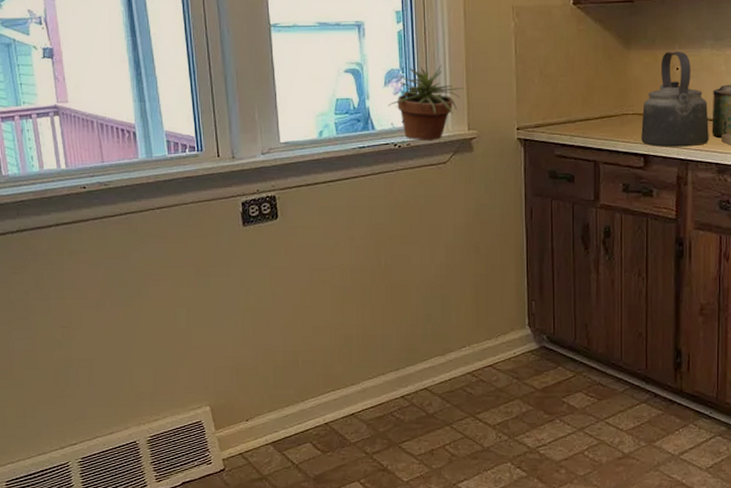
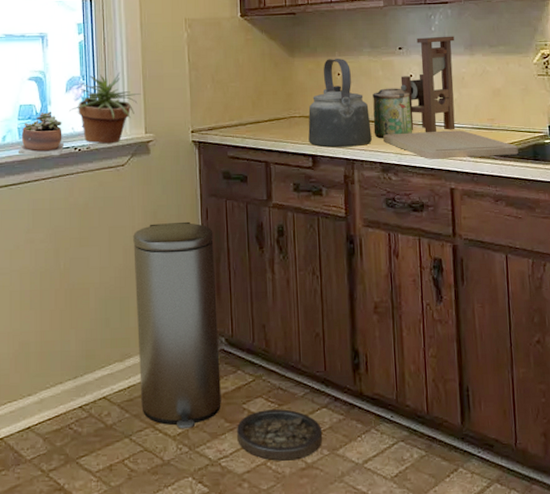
succulent plant: none [335,106,384,153] -> present [17,111,65,156]
pedal bin: none [455,221,541,420] -> present [133,221,221,430]
pet bowl: none [556,403,640,450] -> present [237,409,322,461]

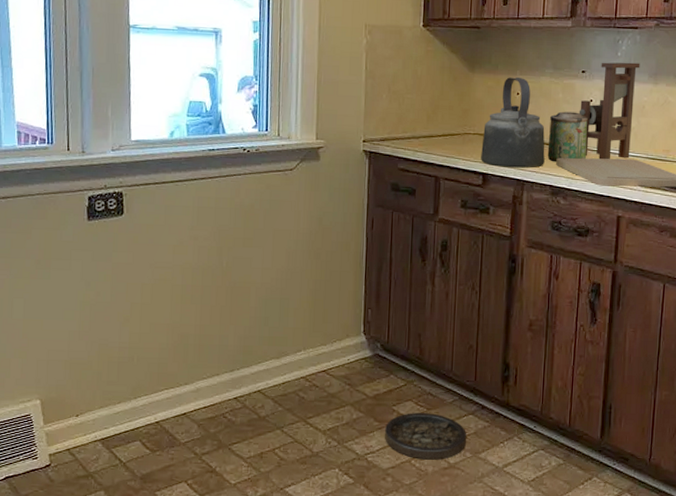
succulent plant: present [17,111,65,156] -> none [185,110,234,156]
potted plant: present [69,71,141,145] -> none [240,74,315,148]
pedal bin: present [133,221,221,430] -> none [294,229,377,425]

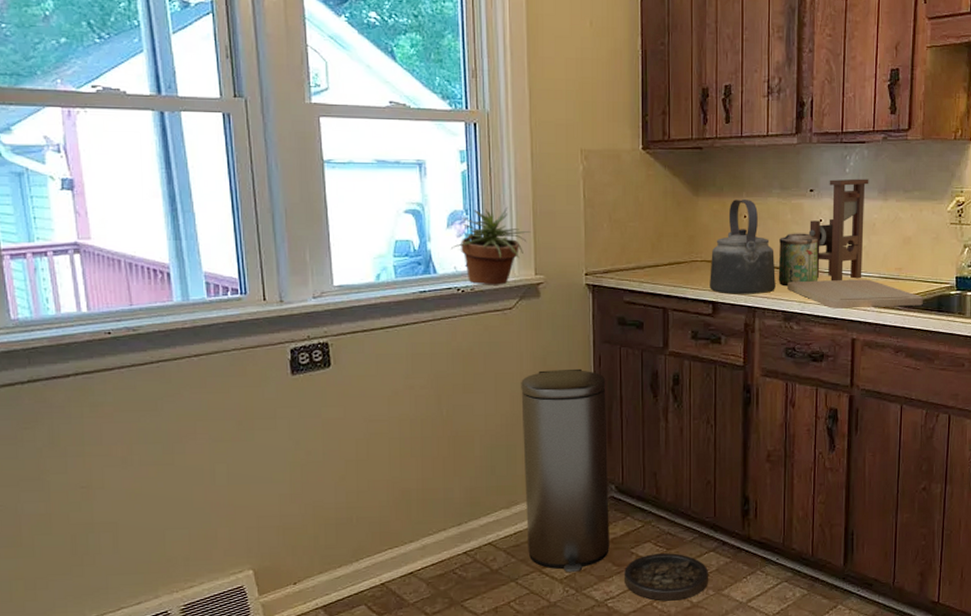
potted plant: none [240,74,315,148] -> present [451,206,531,286]
pedal bin: none [294,229,377,425] -> present [521,368,609,573]

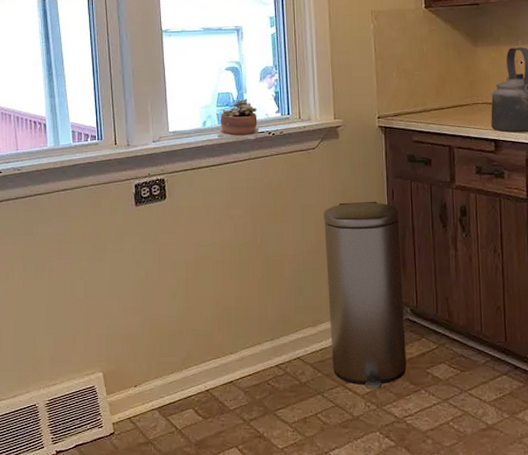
succulent plant: none [394,248,447,297] -> present [217,99,260,140]
potted plant: present [451,206,531,286] -> none [264,61,330,130]
pet bowl: present [625,553,708,601] -> none [421,375,502,421]

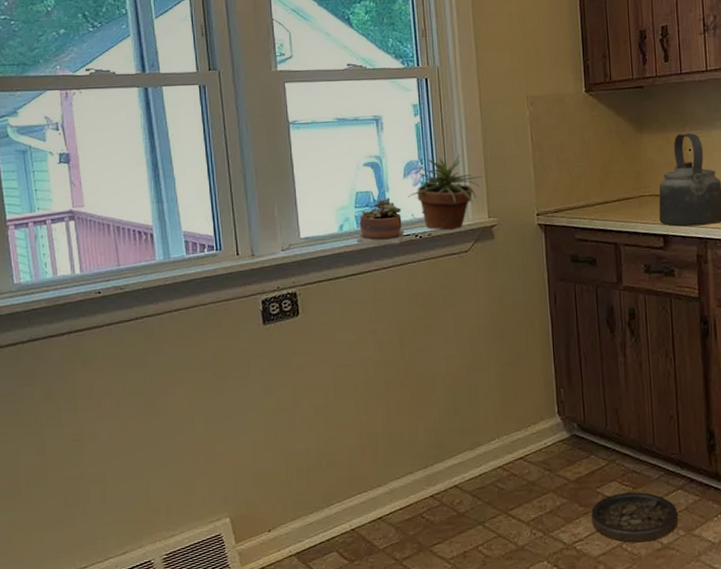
potted plant: none [264,61,330,130] -> present [408,154,483,231]
pedal bin: present [324,201,407,389] -> none [479,307,575,515]
pet bowl: none [421,375,502,421] -> present [591,492,678,543]

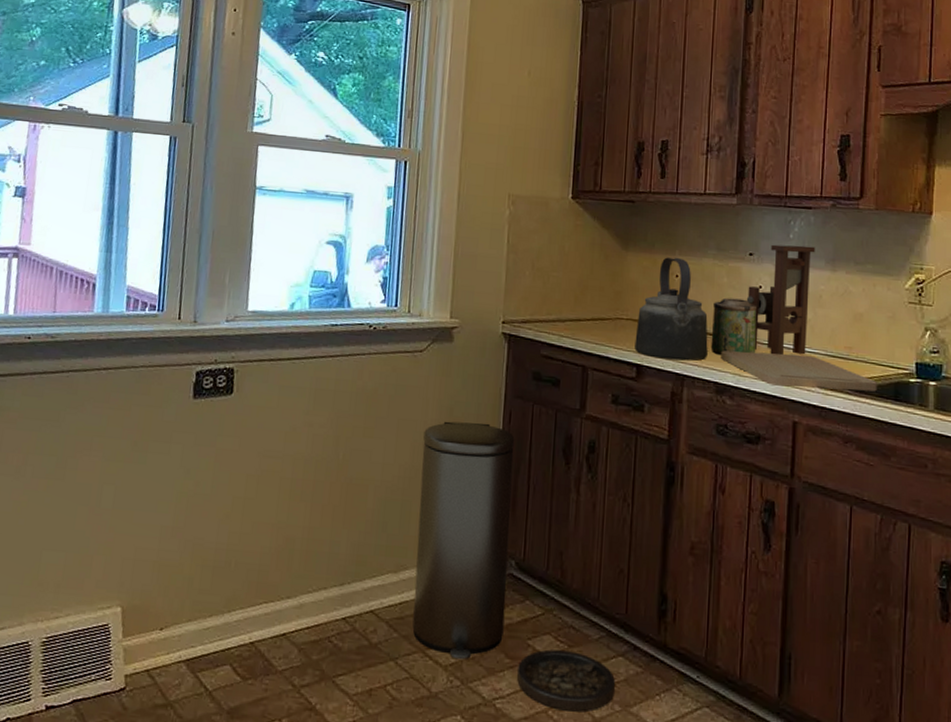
succulent plant: present [356,198,405,244] -> none [305,281,359,332]
potted plant: present [408,154,483,231] -> none [368,245,450,327]
pedal bin: none [479,307,575,515] -> present [412,421,515,660]

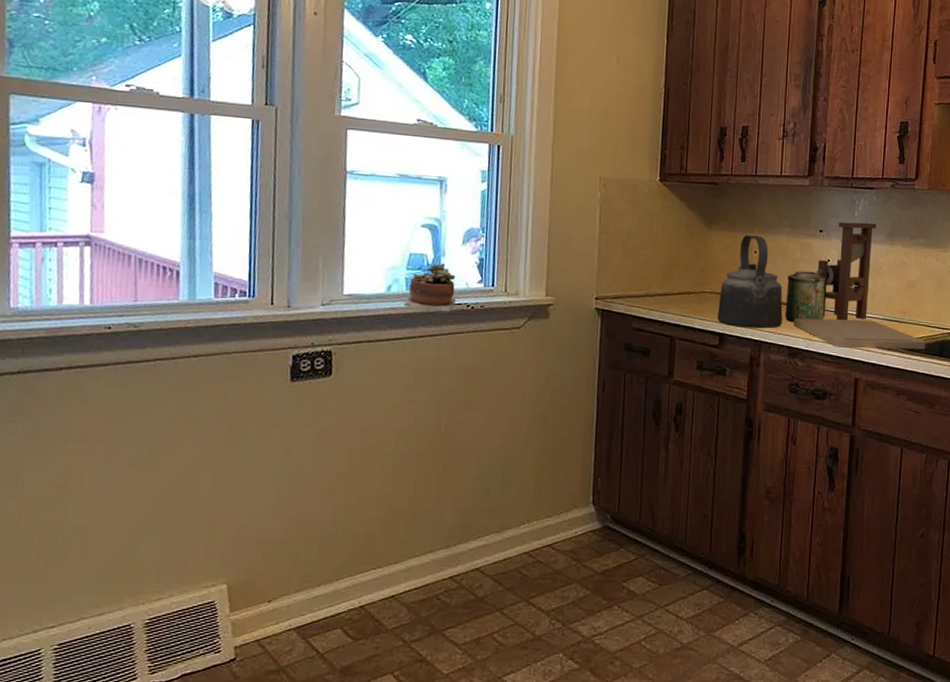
succulent plant: none [305,281,359,332] -> present [403,263,457,312]
pedal bin: present [412,421,515,660] -> none [516,392,609,605]
pet bowl: present [517,649,615,712] -> none [613,589,700,640]

